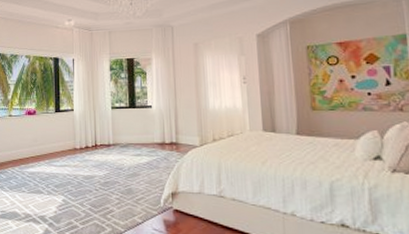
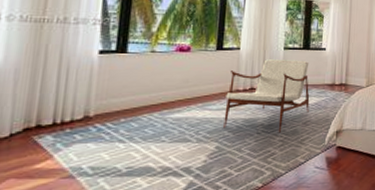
armchair: none [66,119,141,191] -> present [223,59,310,133]

